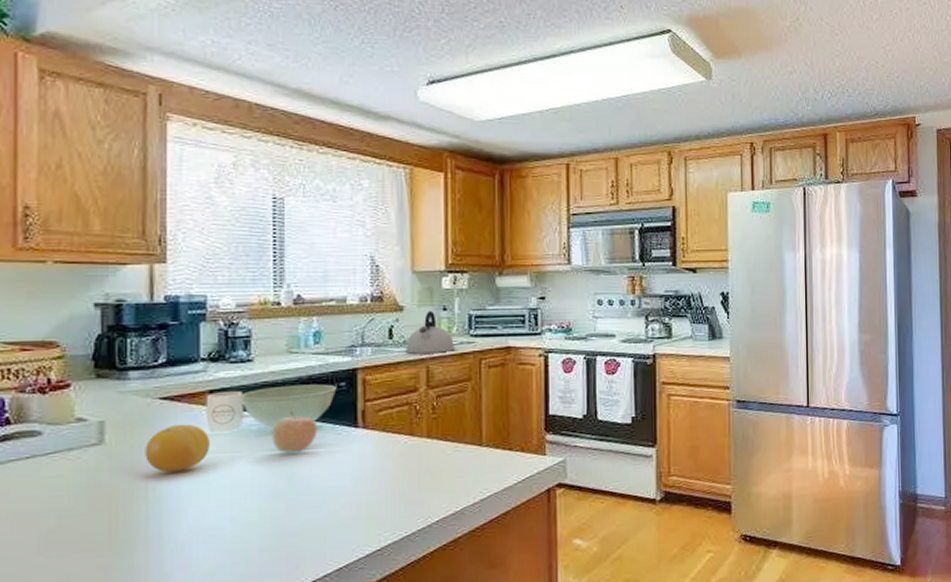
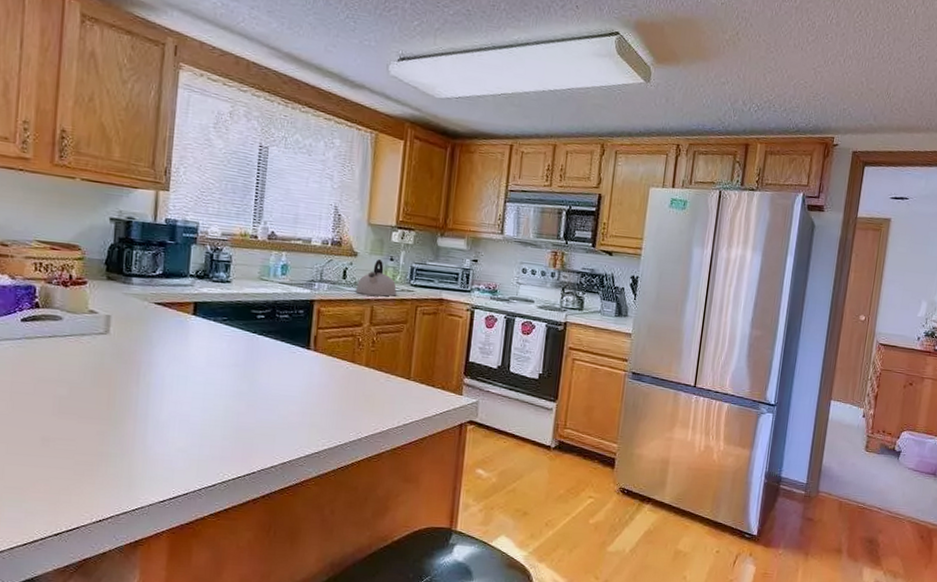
fruit: present [145,424,209,473] -> none [140,326,191,365]
mug: present [206,391,253,434] -> none [189,304,227,339]
bowl: present [239,384,337,431] -> none [217,306,297,343]
fruit: present [272,410,317,453] -> none [240,327,278,363]

